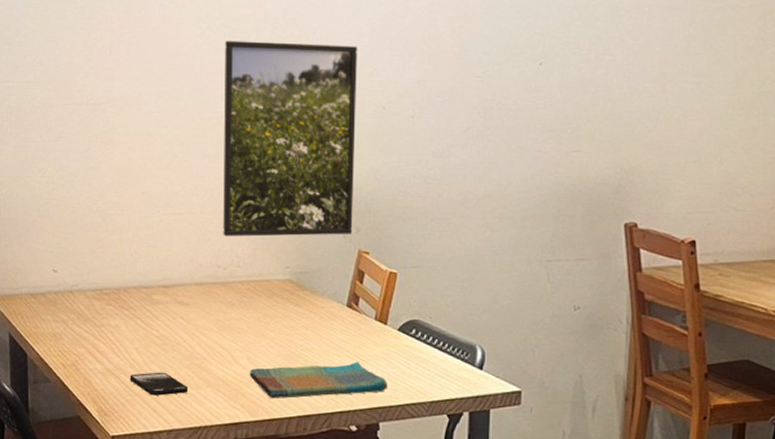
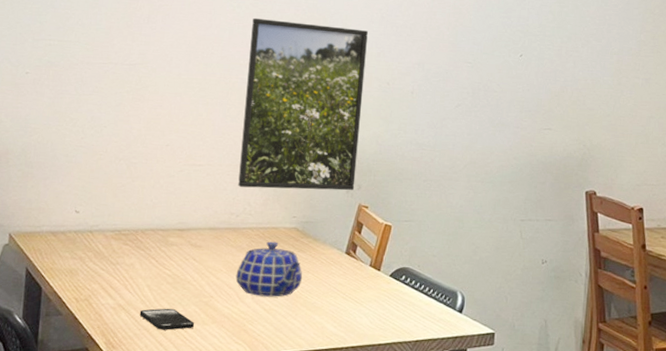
teapot: none [228,296,301,357] -> present [235,241,303,297]
dish towel: present [249,362,387,399] -> none [252,303,378,336]

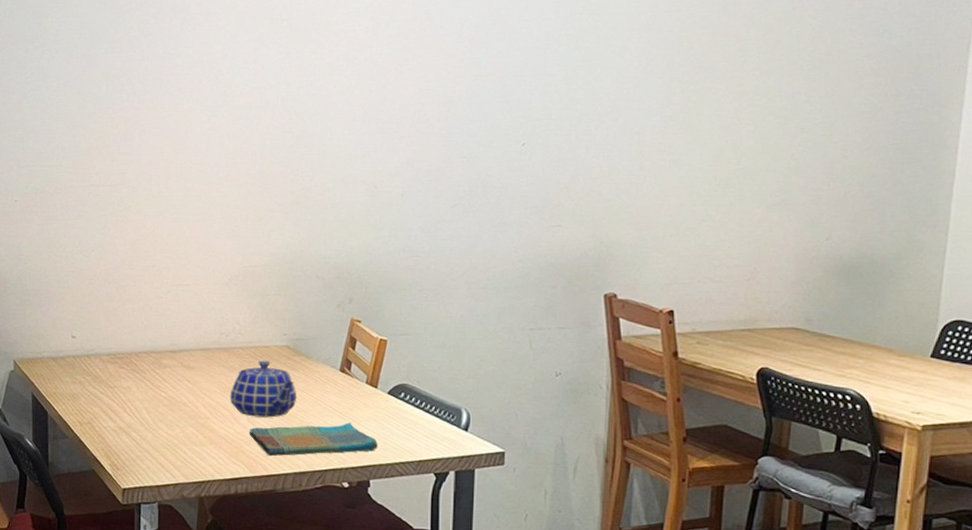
smartphone: present [139,308,195,330] -> none [140,430,193,452]
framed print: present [238,17,368,191] -> none [226,126,351,306]
dish towel: none [252,303,378,336] -> present [249,423,378,457]

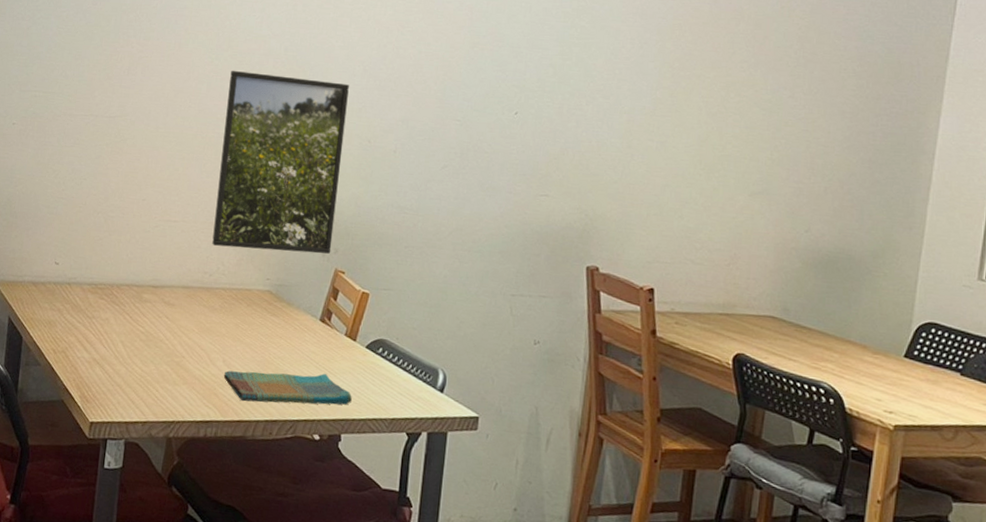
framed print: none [226,126,351,306] -> present [212,70,349,254]
teapot: present [230,360,297,418] -> none [207,303,275,362]

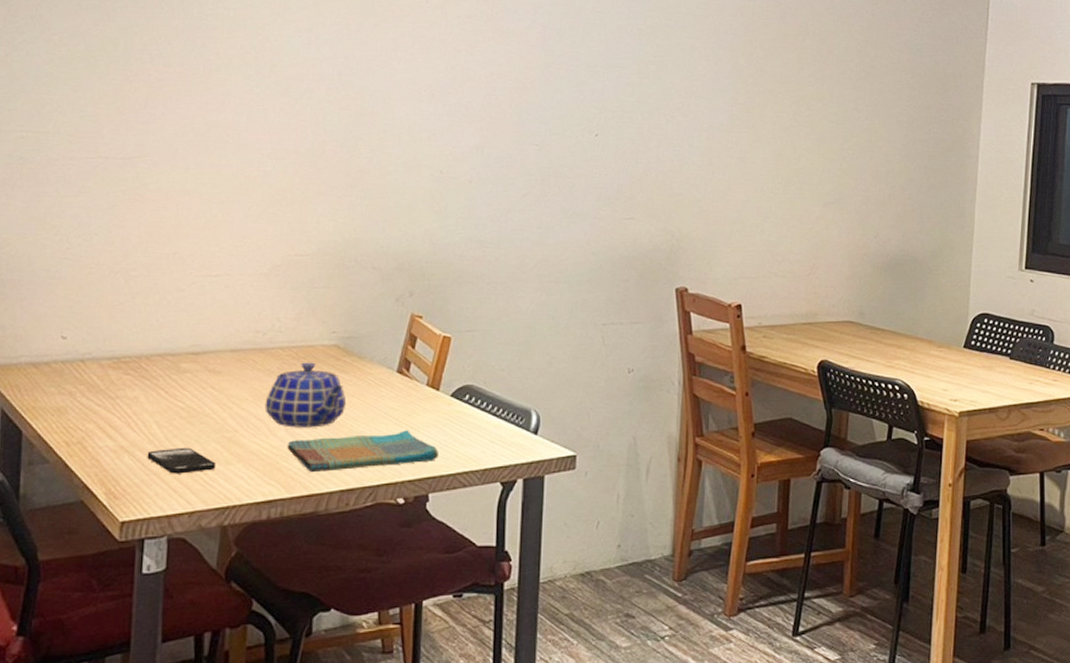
smartphone: none [113,365,166,389] -> present [147,447,217,474]
teapot: none [207,303,275,362] -> present [264,362,347,428]
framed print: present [212,70,349,254] -> none [264,98,415,300]

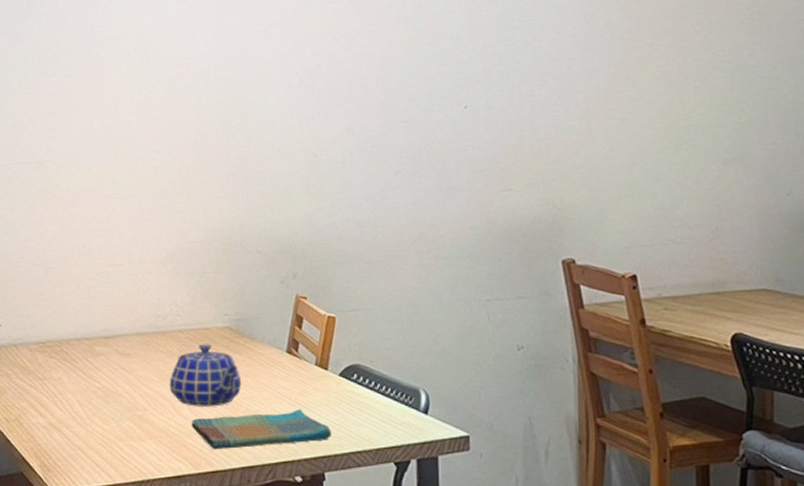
smartphone: present [147,447,217,474] -> none [72,424,131,449]

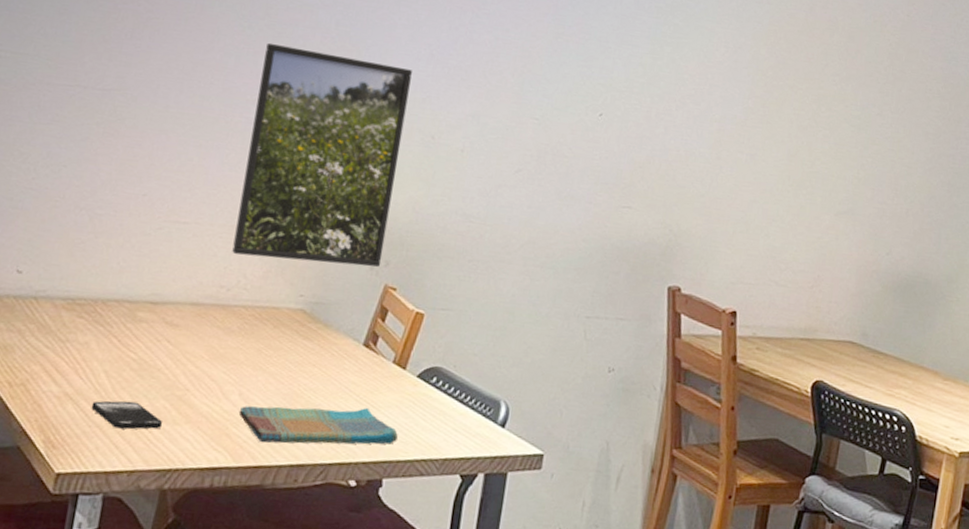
smartphone: none [72,424,131,449] -> present [91,400,163,430]
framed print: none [160,97,289,285] -> present [232,42,412,267]
teapot: present [169,344,242,407] -> none [220,324,307,395]

